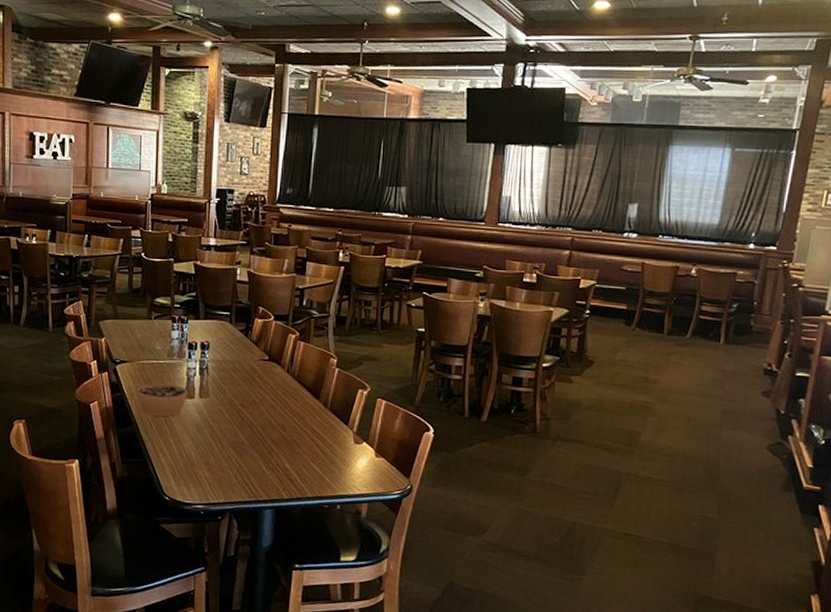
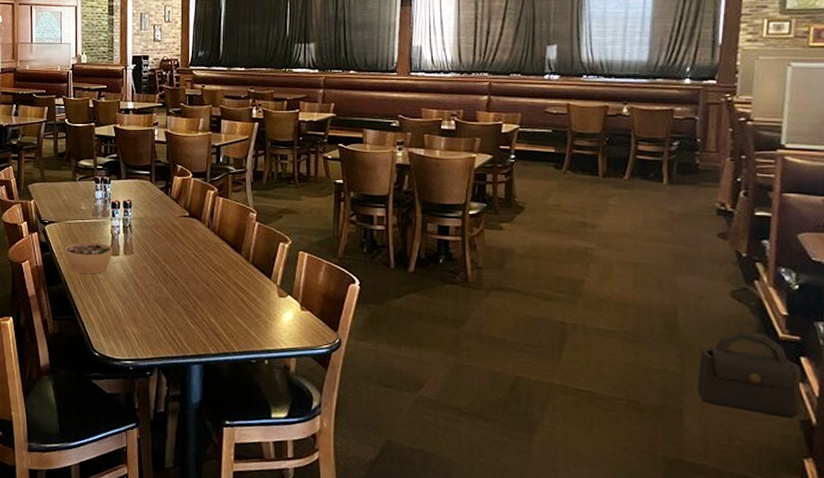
handbag: none [729,481,819,559] -> present [697,330,802,418]

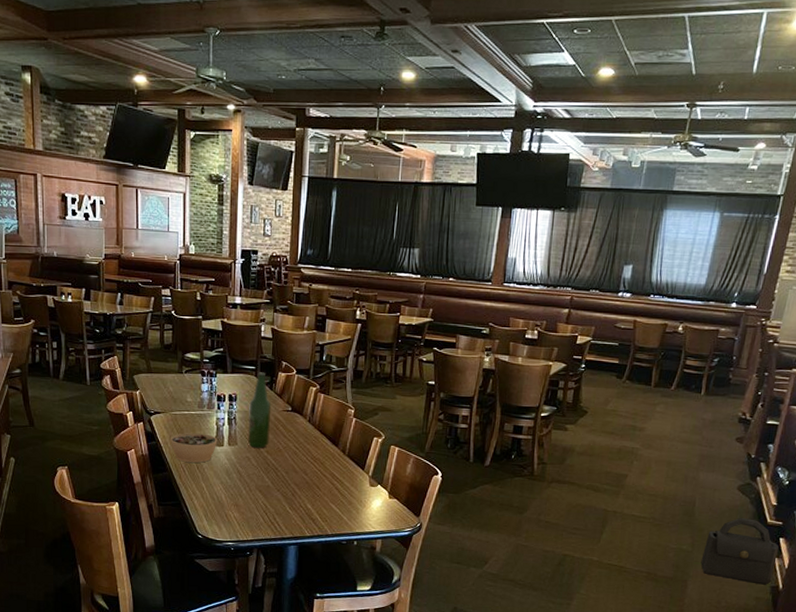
beer bottle: none [144,177,167,257] -> present [248,372,270,448]

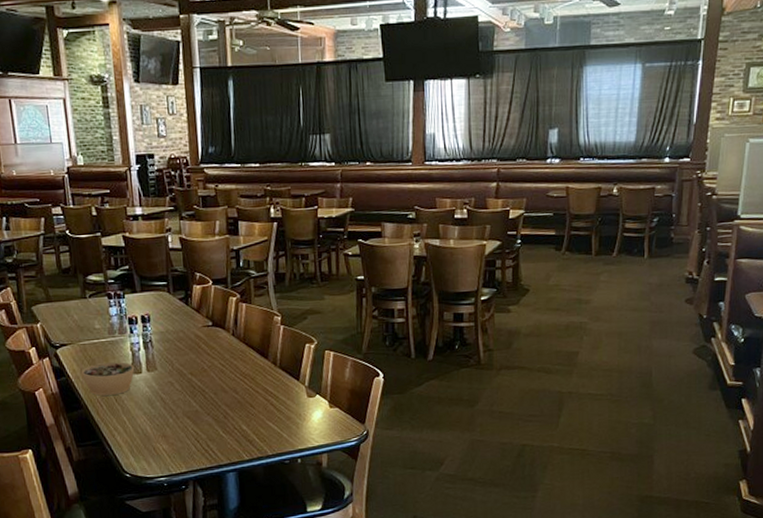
beer bottle: present [248,372,270,448] -> none [164,287,192,371]
handbag: present [700,517,780,585] -> none [665,382,743,450]

